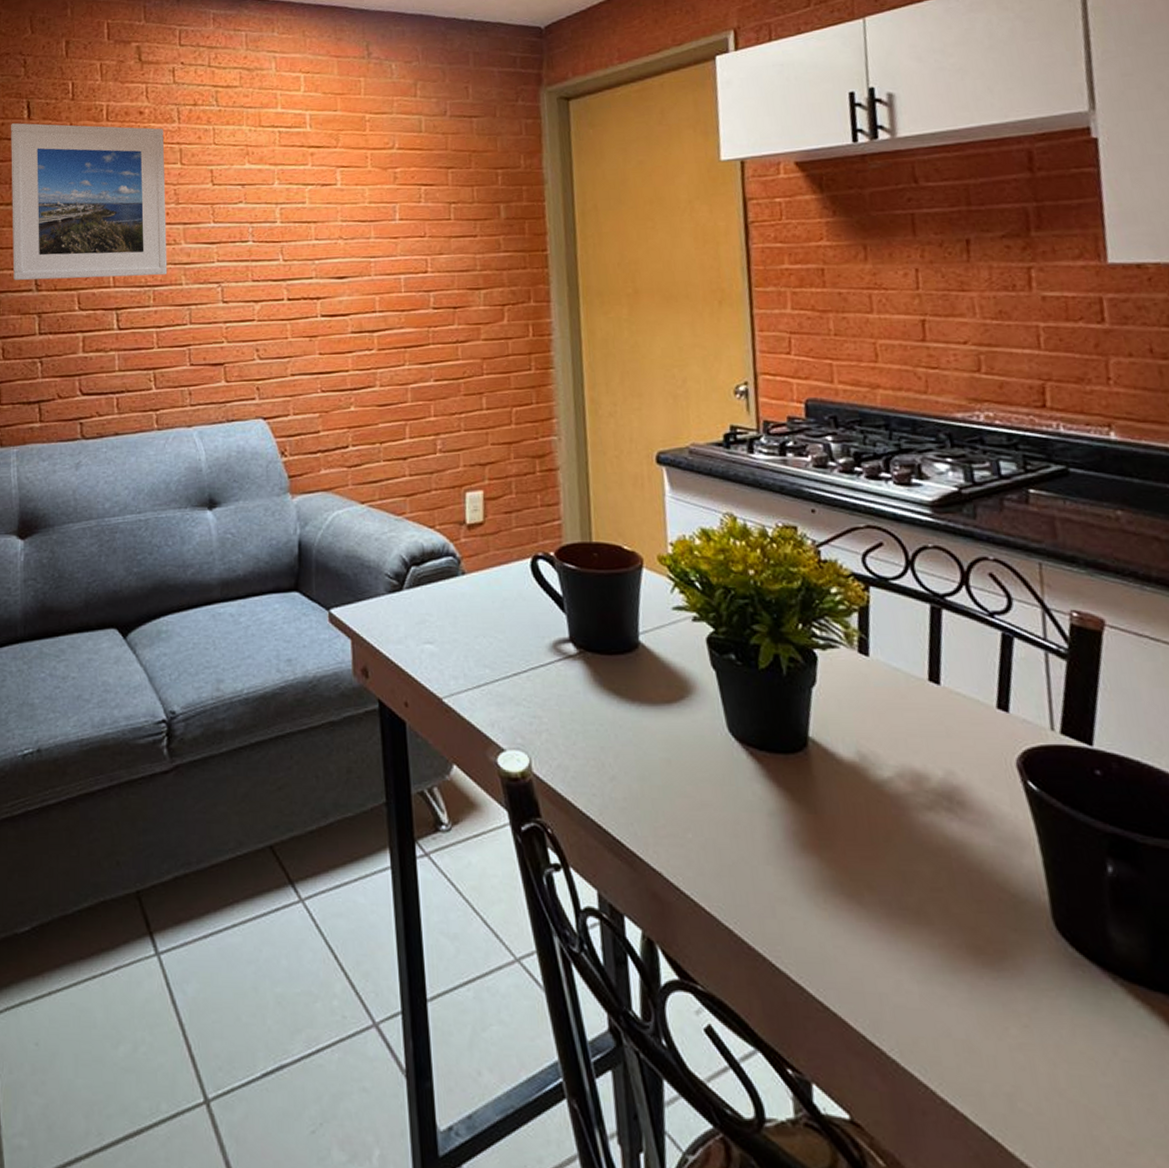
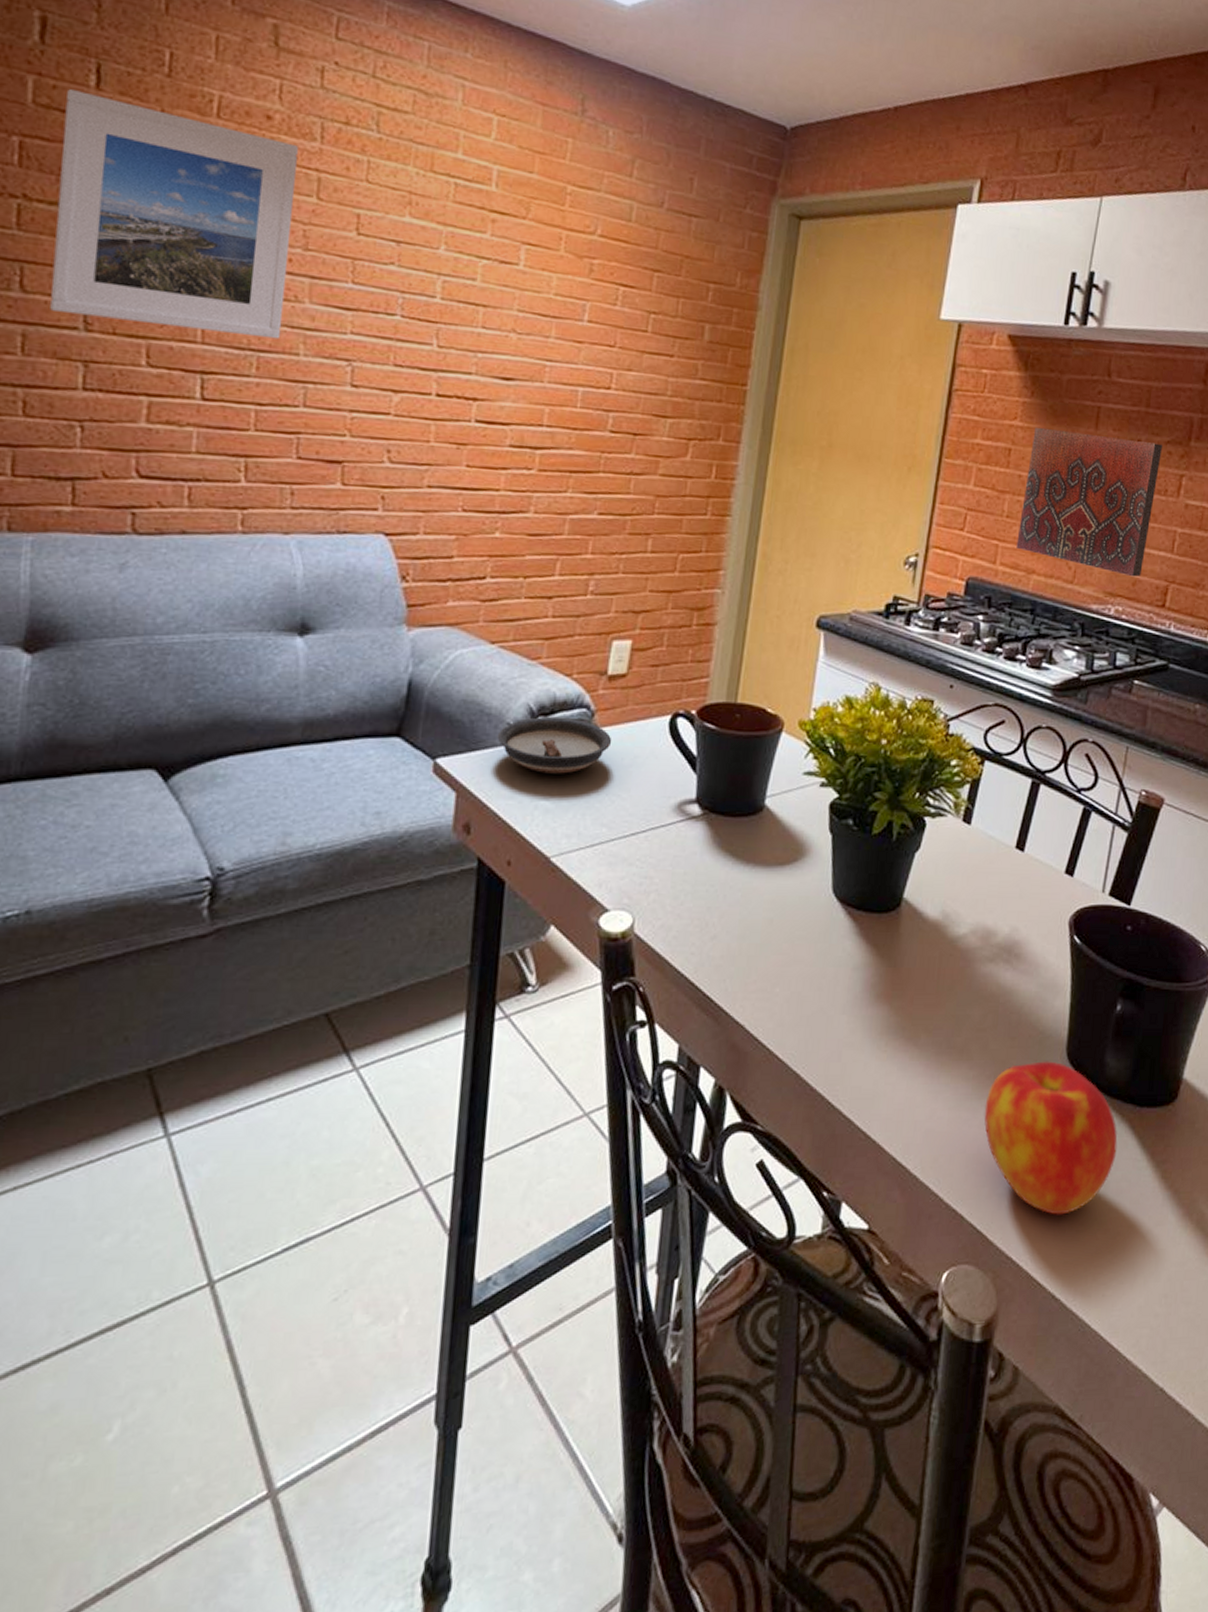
saucer: none [378,565,481,619] -> present [497,716,612,774]
decorative tile: none [845,239,1007,380] -> present [1016,426,1162,577]
apple: none [962,931,1157,1129] -> present [984,1061,1118,1215]

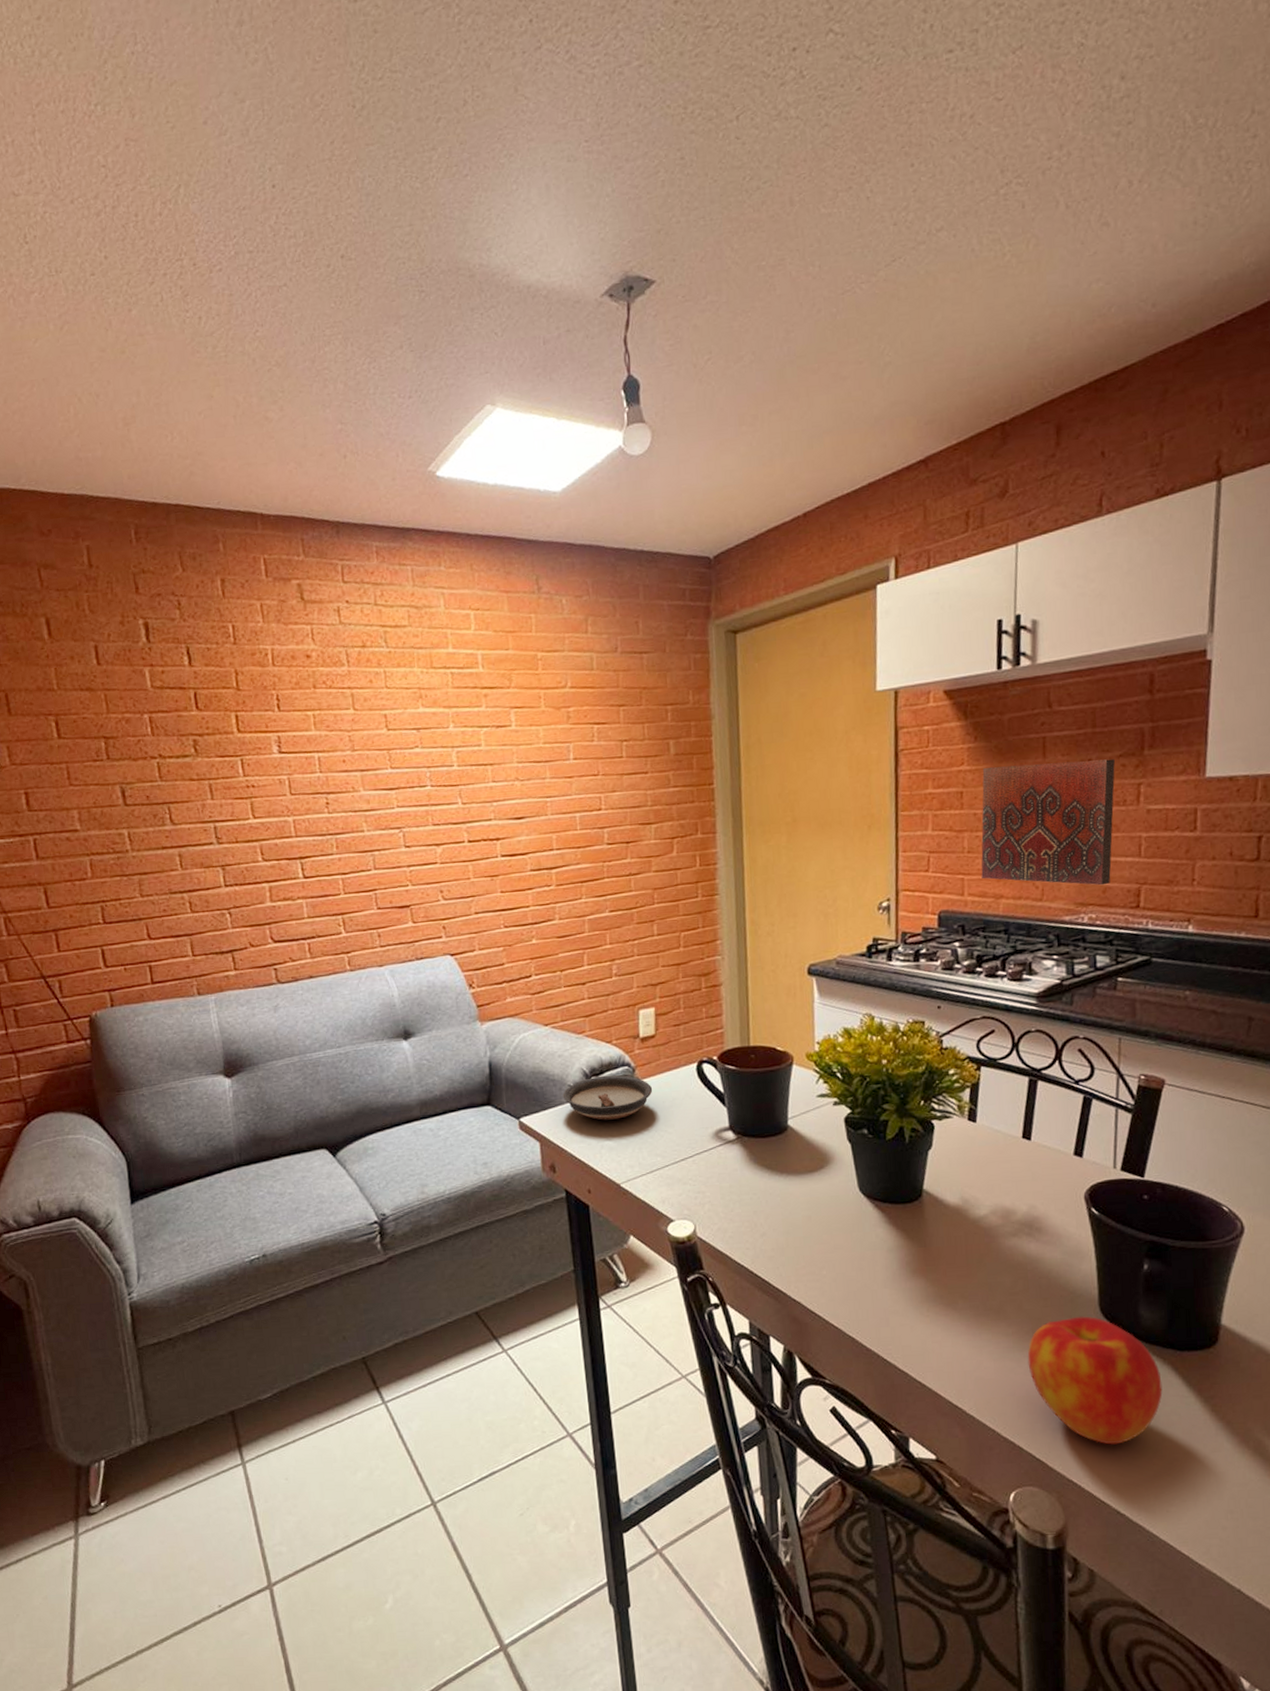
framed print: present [50,89,298,340] -> none [171,670,349,834]

